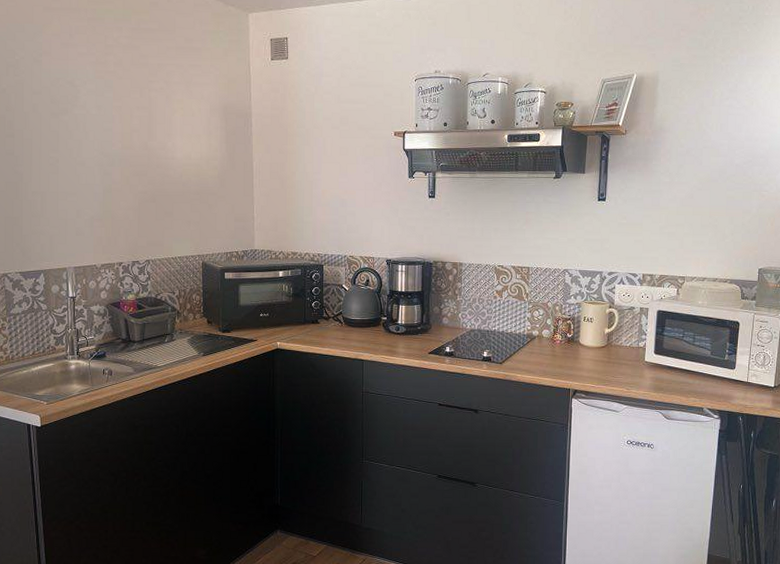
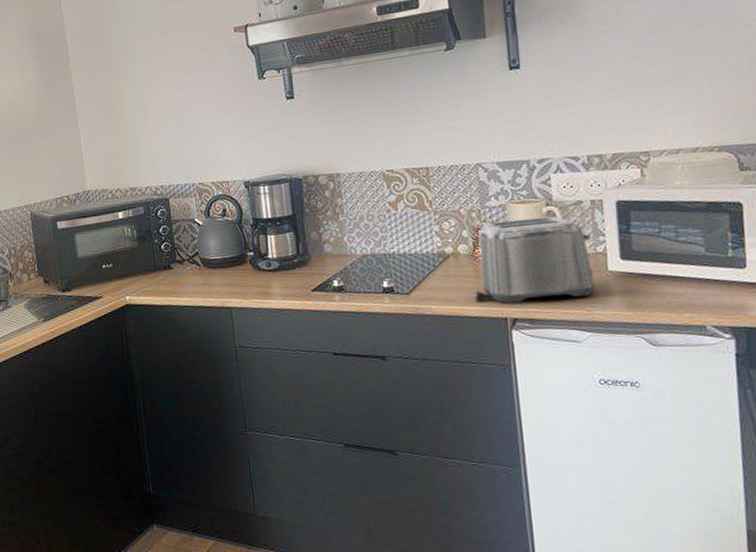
toaster: none [548,315,637,379] -> present [472,216,595,304]

